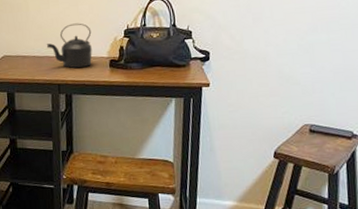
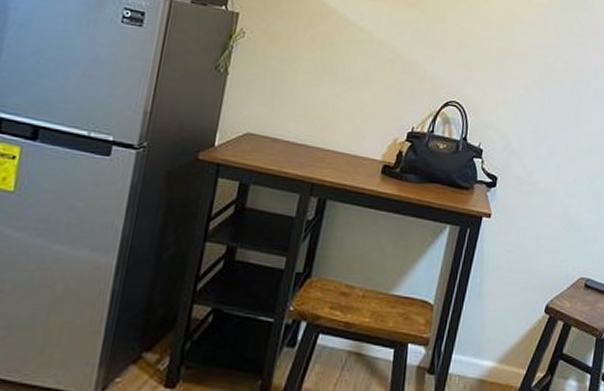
kettle: present [46,23,92,68] -> none [307,110,369,169]

